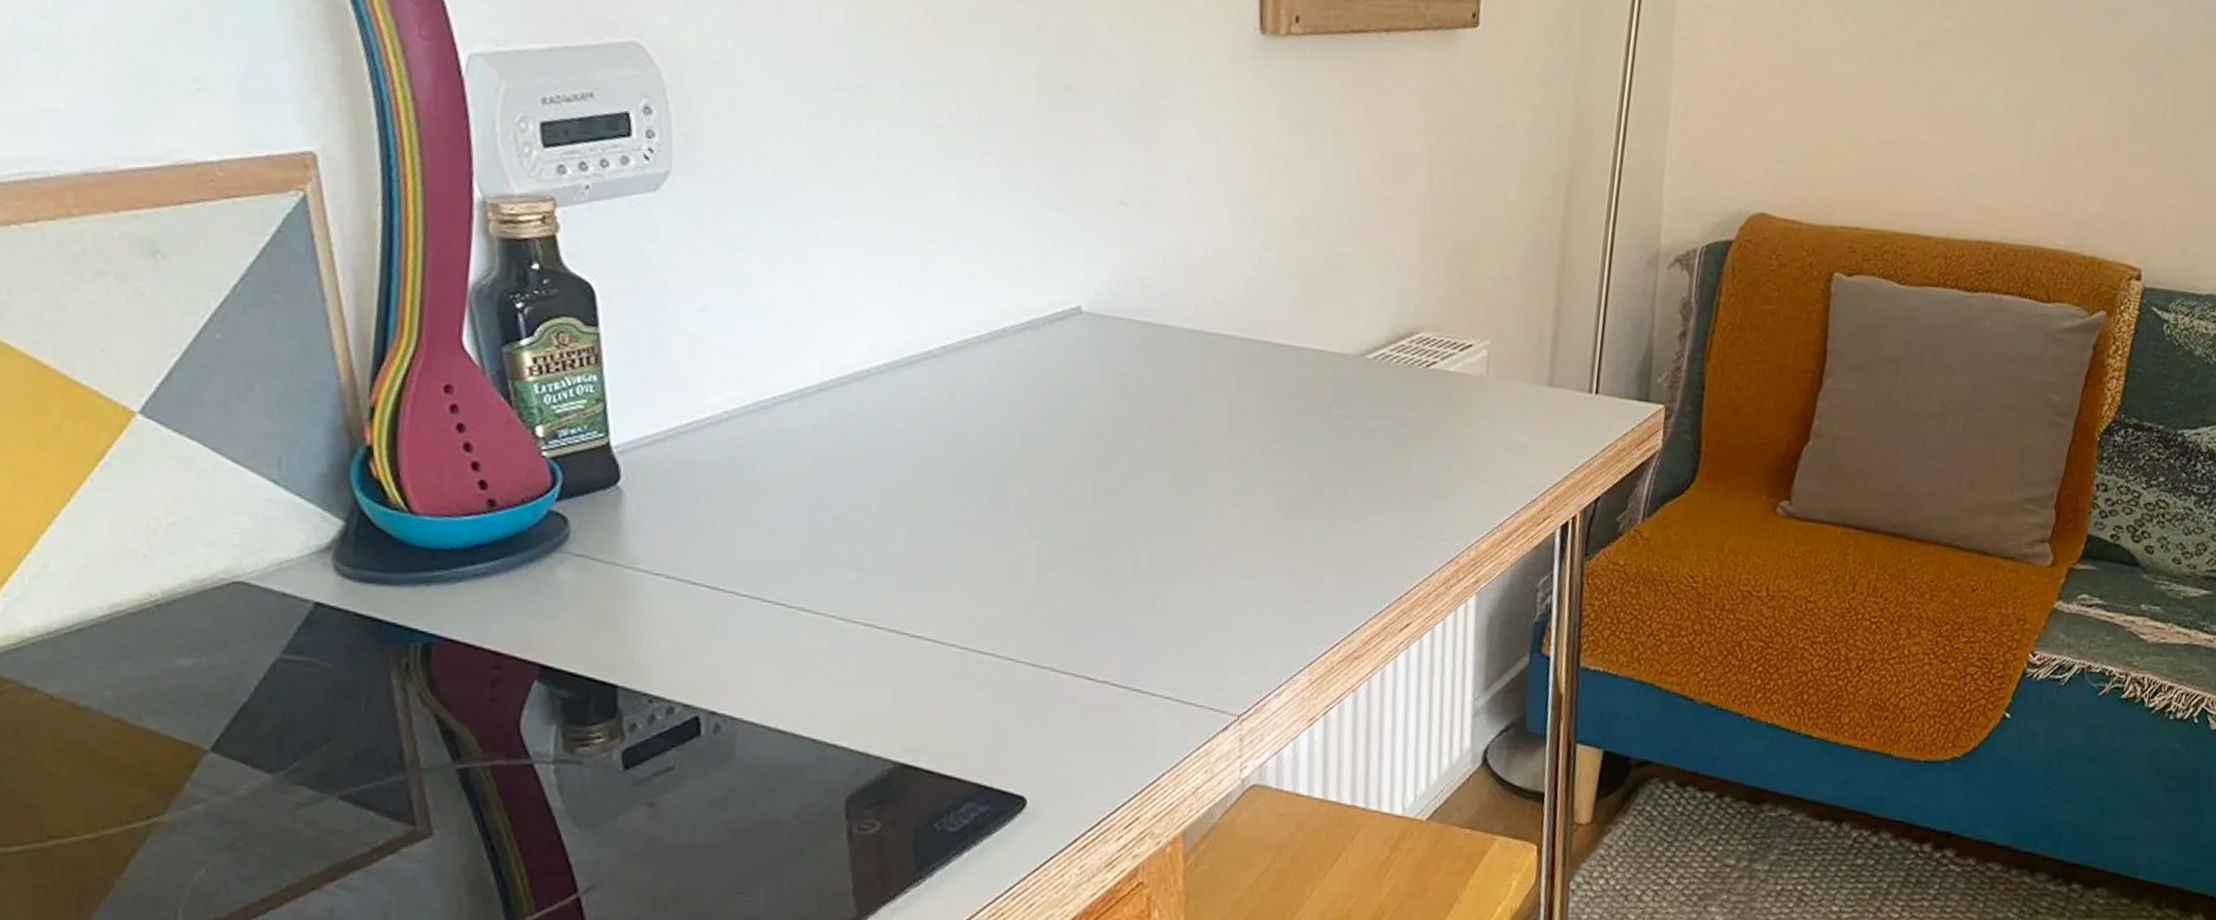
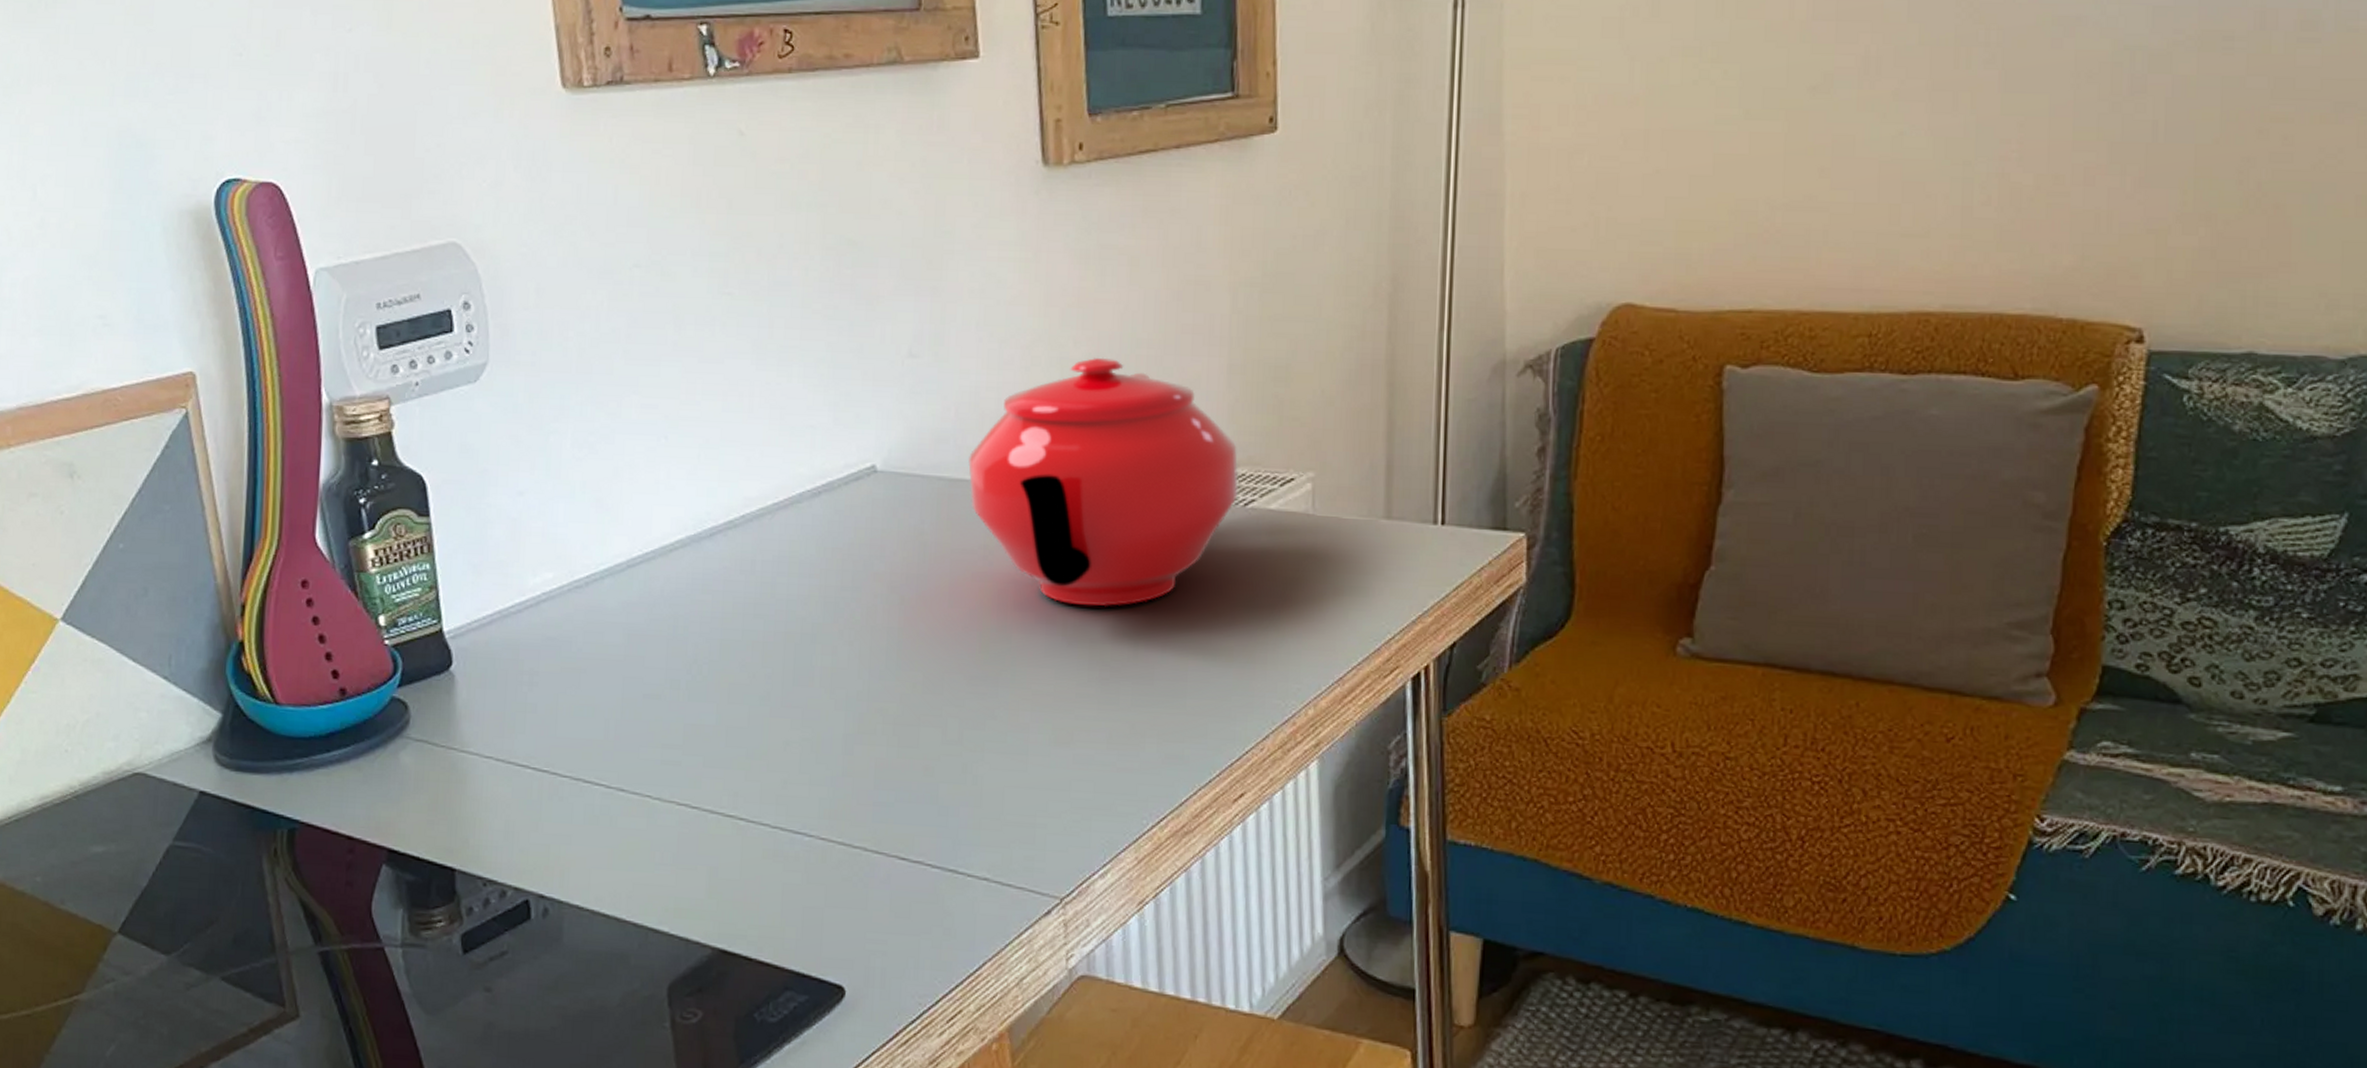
teapot: none [1172,220,1425,452] -> present [968,357,1239,607]

